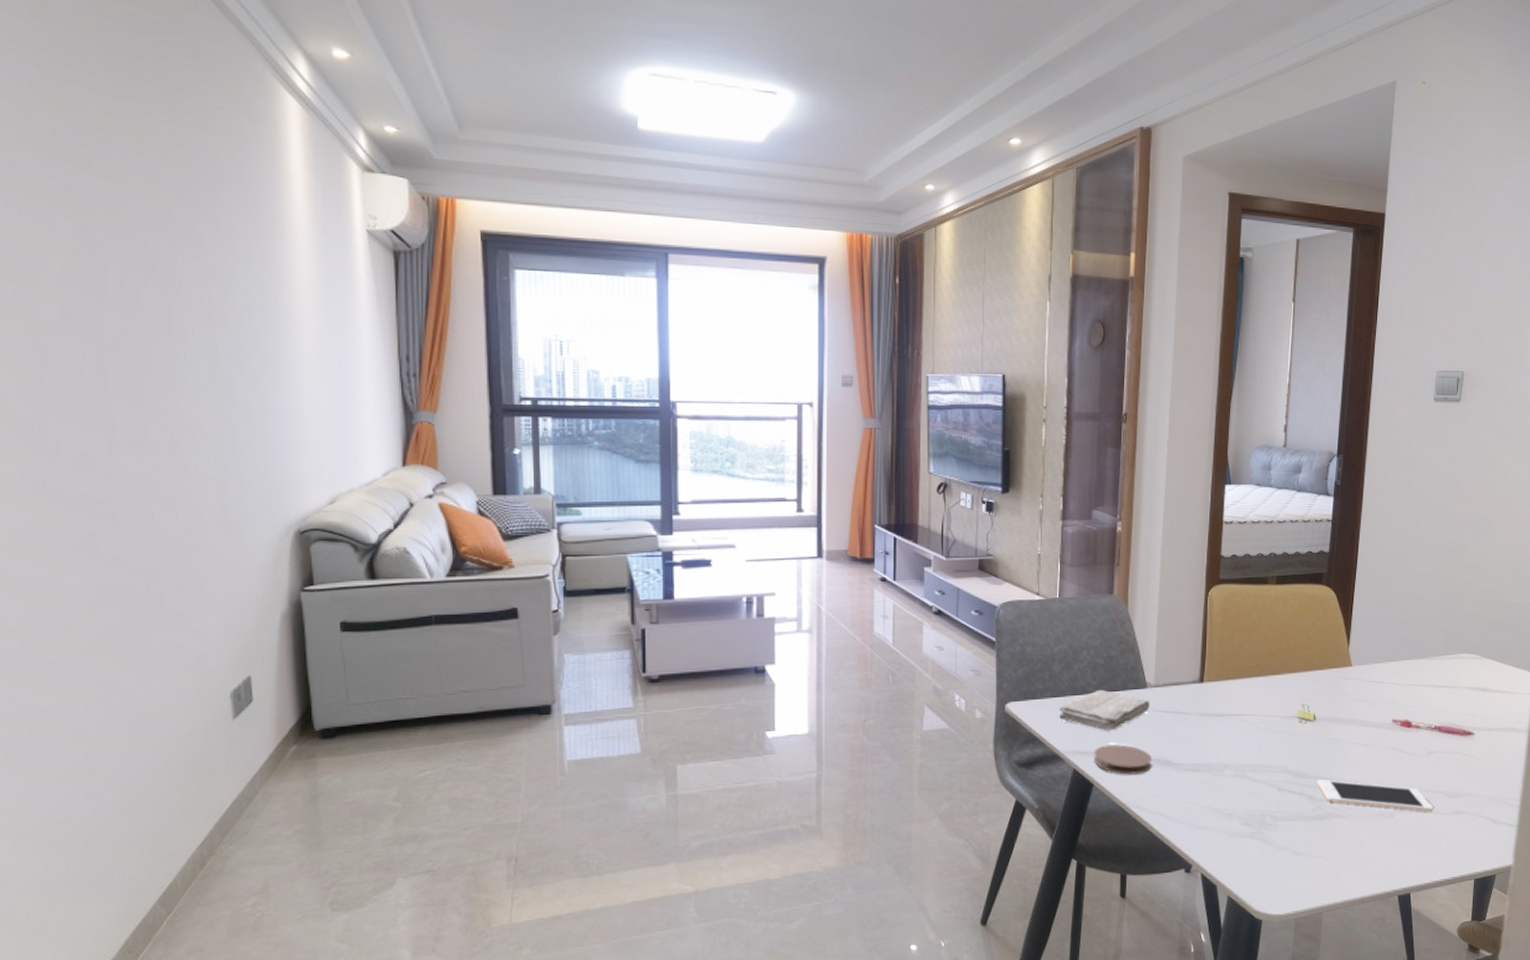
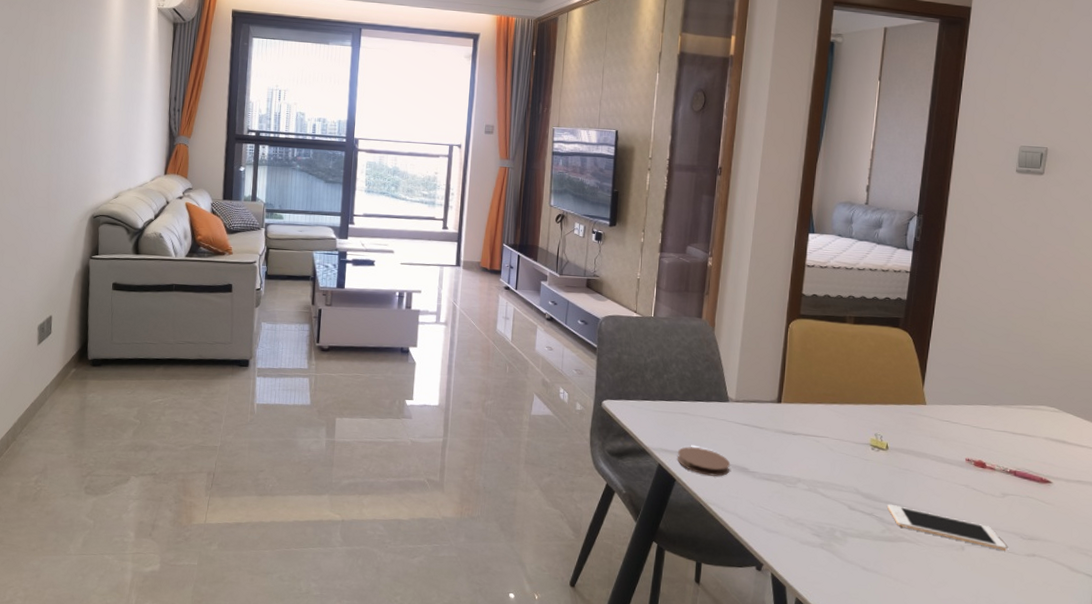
washcloth: present [1059,689,1150,731] -> none [649,398,731,435]

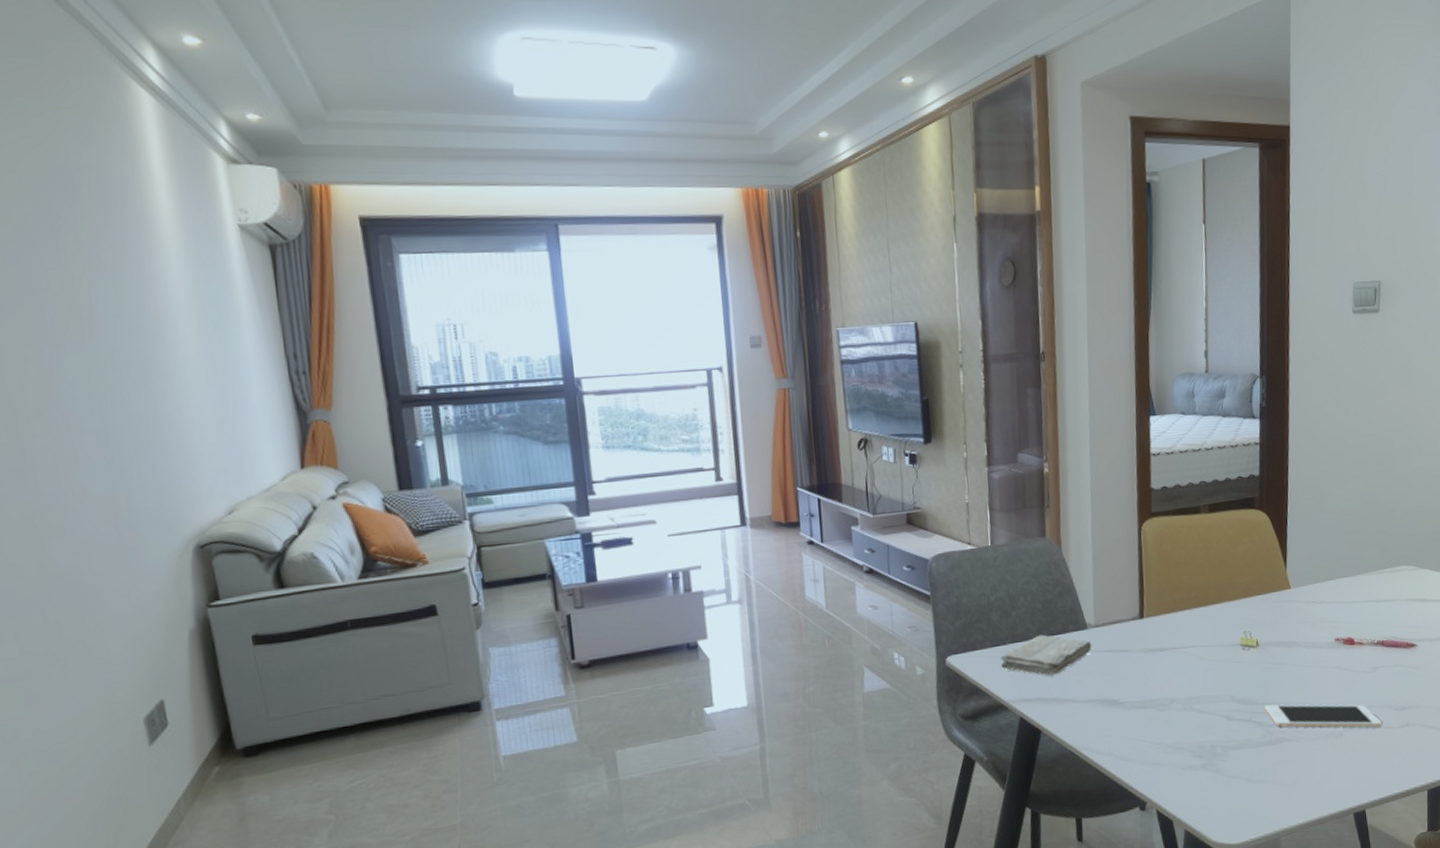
washcloth: none [649,398,731,435] -> present [1001,634,1092,676]
coaster: present [677,446,731,477] -> none [1039,688,1099,719]

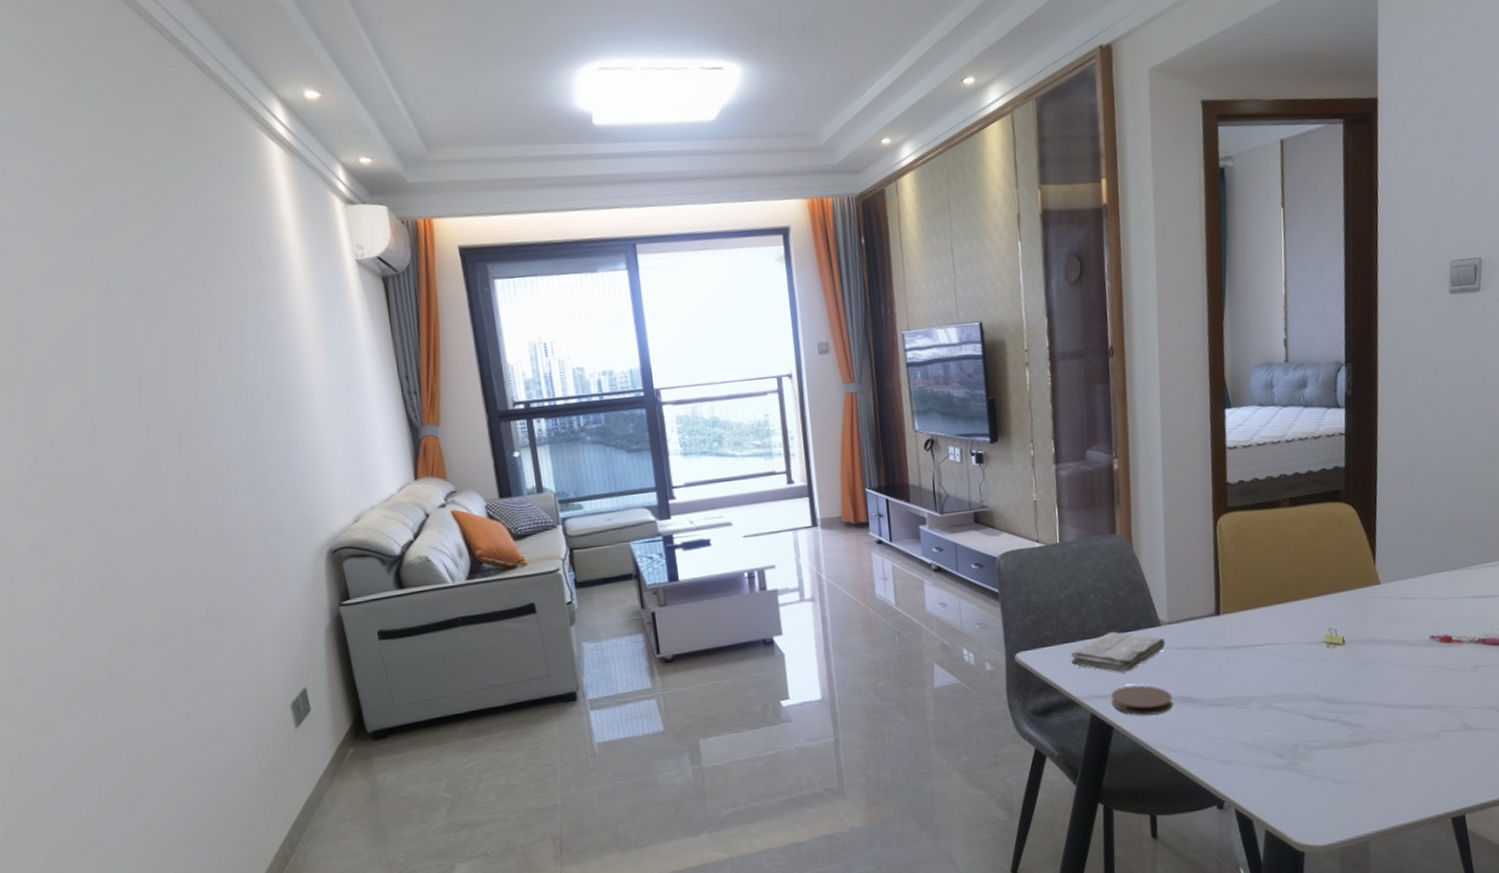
coaster: none [1039,688,1099,719] -> present [1111,685,1173,716]
cell phone: present [1265,704,1382,728] -> none [1352,704,1484,729]

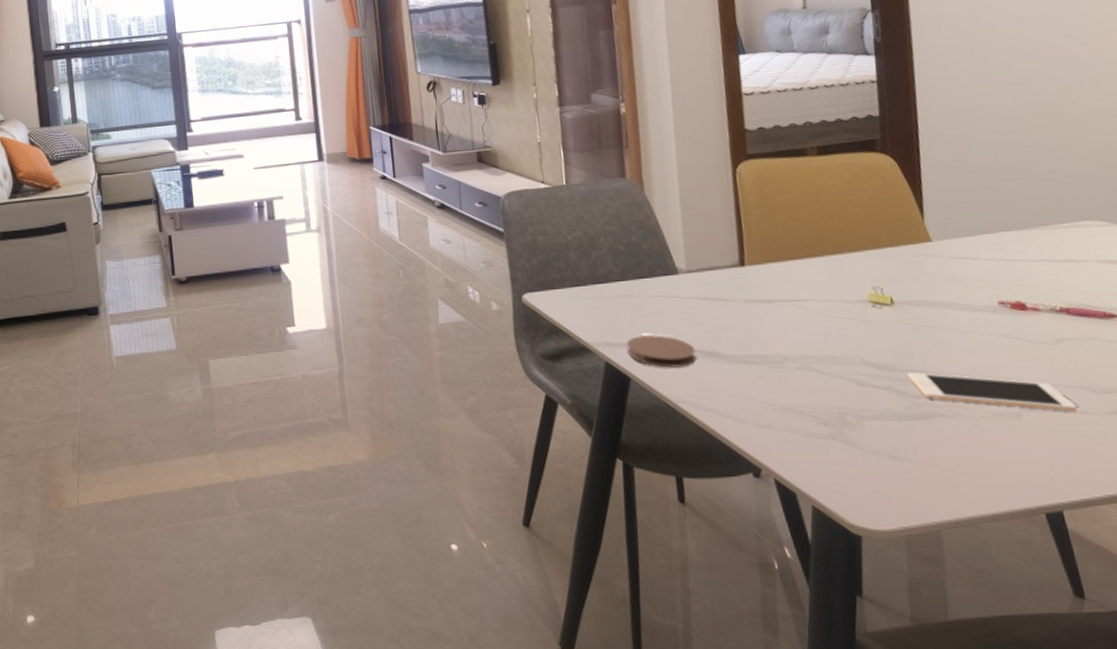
washcloth: present [1071,631,1166,673] -> none [581,277,685,321]
cell phone: none [1352,704,1484,729] -> present [907,372,1078,412]

